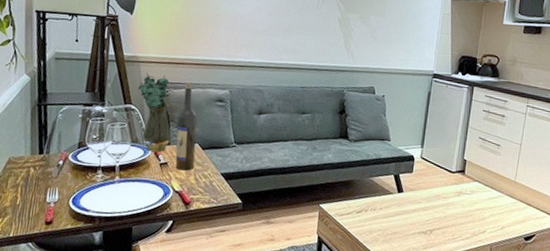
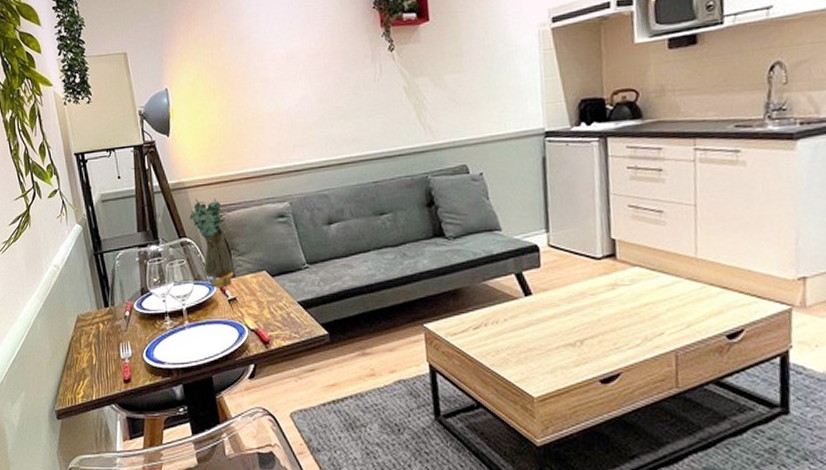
wine bottle: present [175,81,197,171] -> none [237,200,267,305]

